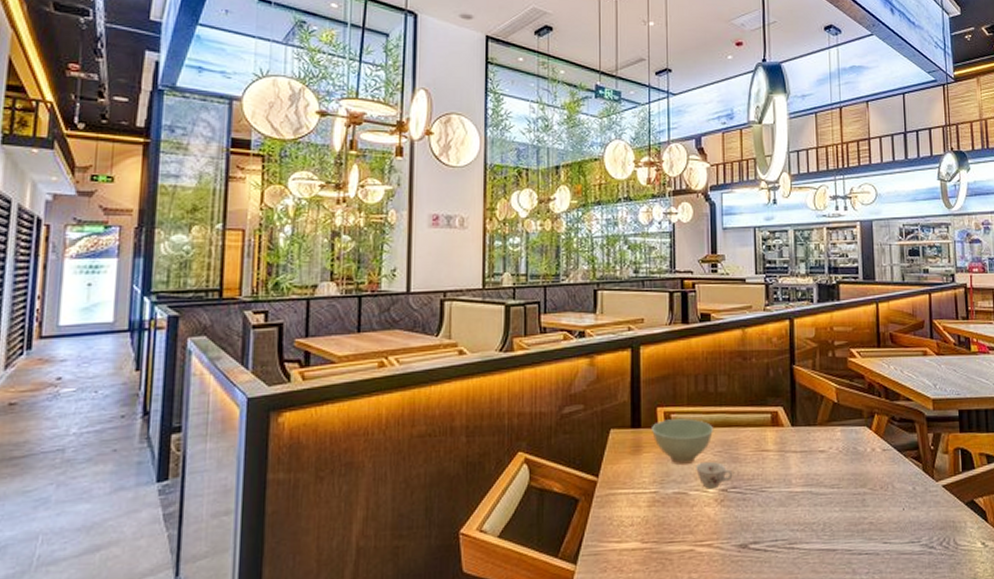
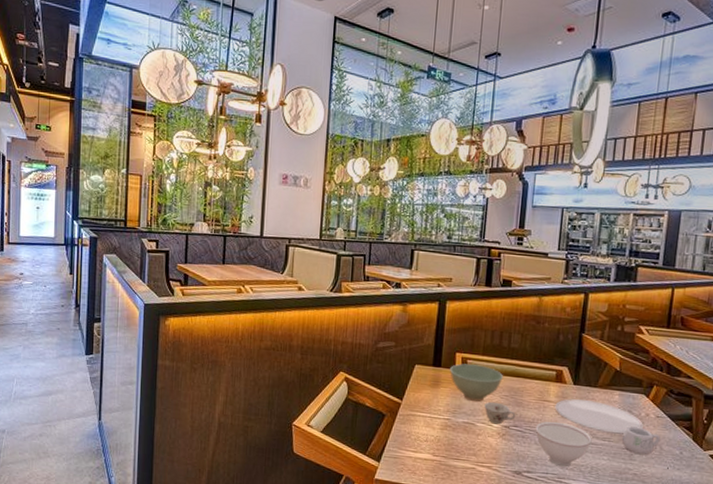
bowl: none [757,474,820,529] -> present [535,421,592,467]
plate: none [775,442,871,479] -> present [555,399,643,434]
teacup: none [852,465,891,499] -> present [622,426,660,456]

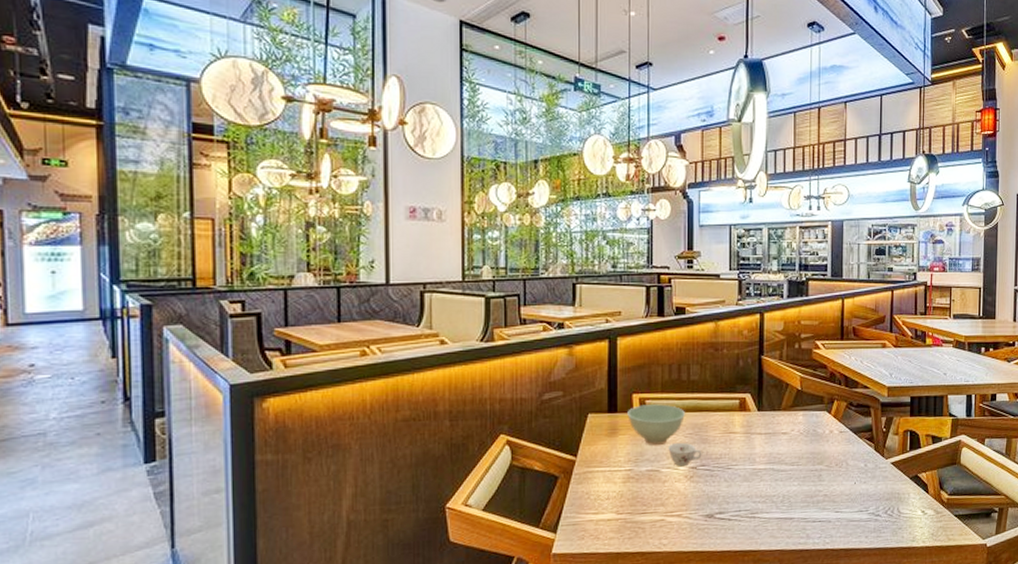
bowl: present [535,421,592,467] -> none [724,453,781,501]
plate: present [555,399,643,434] -> none [741,425,828,457]
teacup: present [622,426,660,456] -> none [810,445,845,474]

